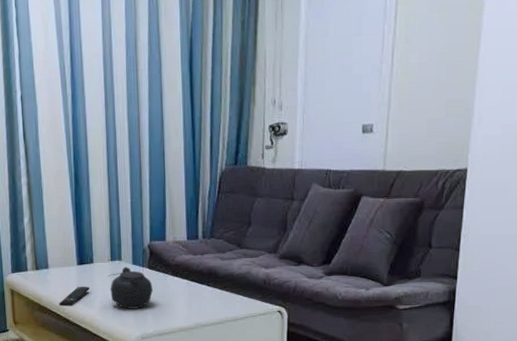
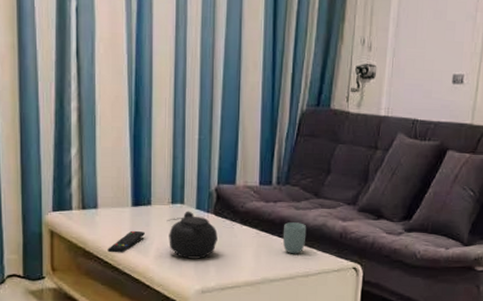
cup: none [211,272,233,301] -> present [282,222,307,254]

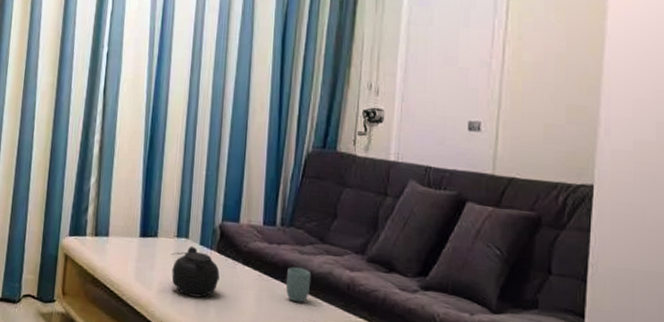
remote control: present [107,230,146,253] -> none [114,261,151,284]

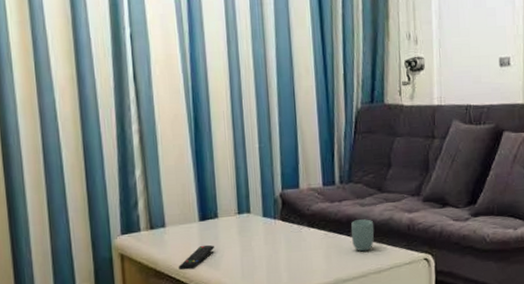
remote control: none [114,261,151,284] -> present [178,244,215,270]
teapot: present [171,246,220,298] -> none [234,219,287,268]

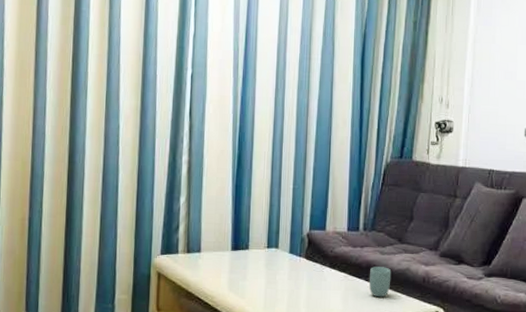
remote control: present [178,244,215,270] -> none [208,273,243,295]

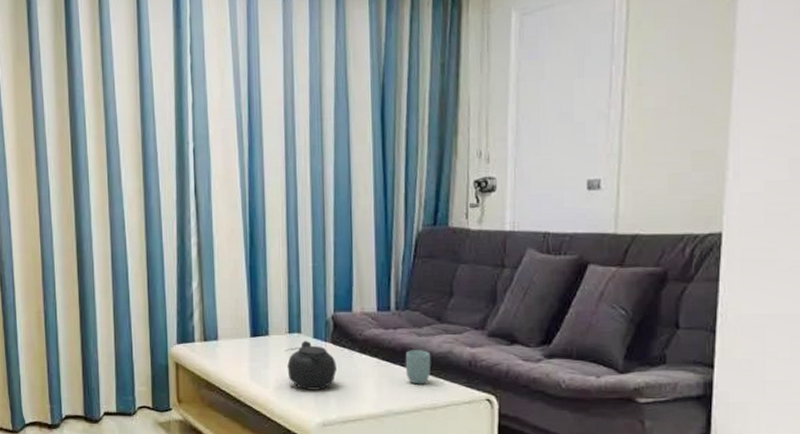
teapot: none [262,255,309,301] -> present [284,340,337,390]

